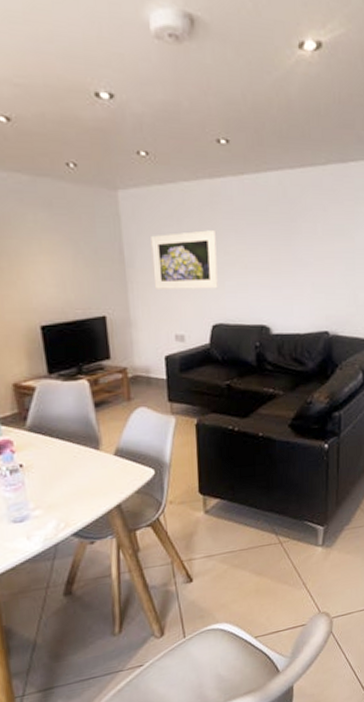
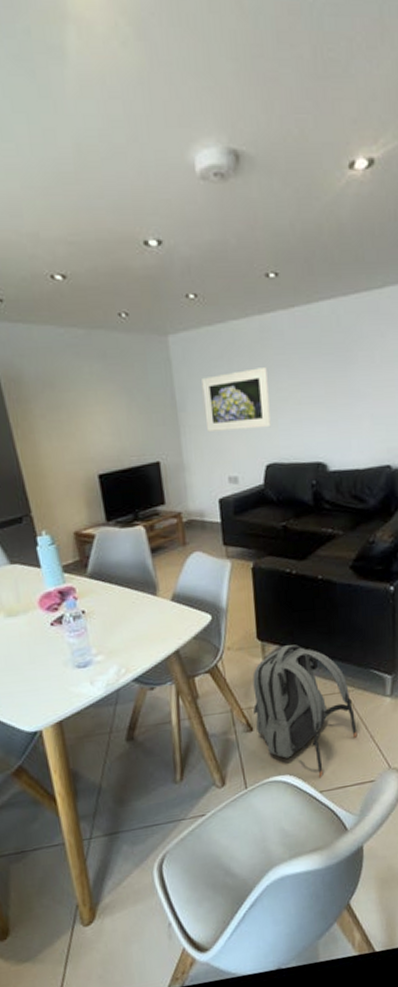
backpack: none [193,498,291,625] -> present [253,644,358,779]

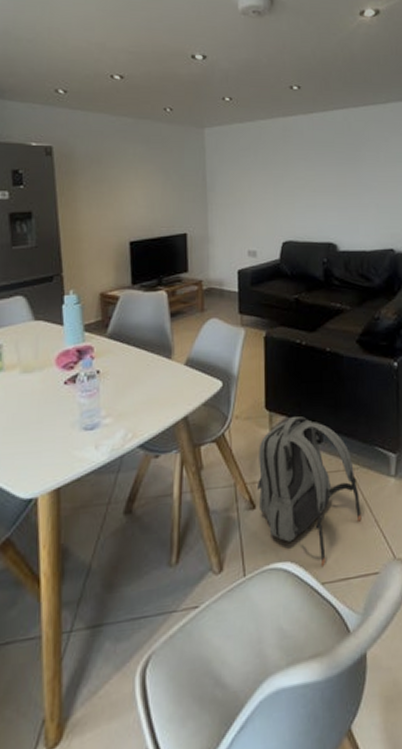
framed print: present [202,367,271,432] -> none [230,159,289,210]

